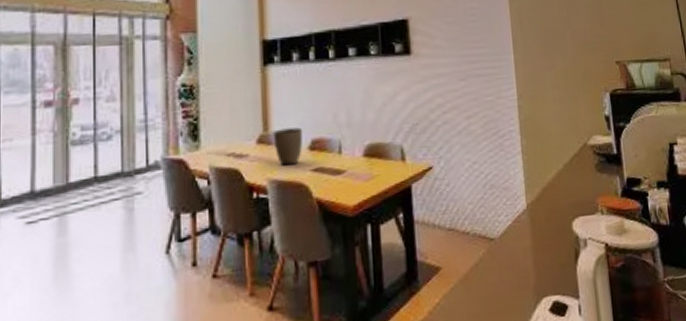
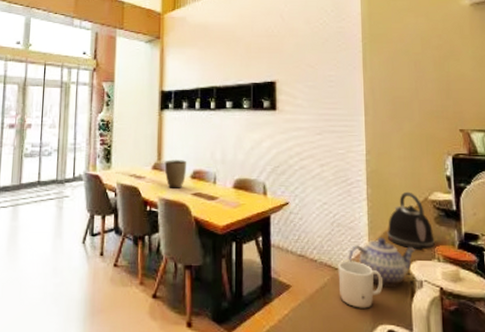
mug: none [493,226,546,283] -> present [338,260,384,309]
teapot: none [504,194,577,252] -> present [348,237,415,286]
kettle: none [545,138,597,204] -> present [387,191,435,249]

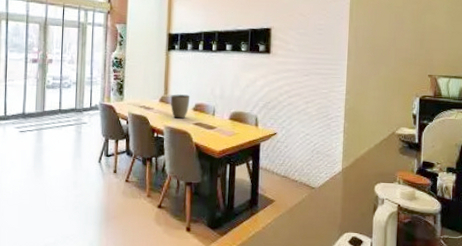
mug: present [338,260,384,309] -> none [314,181,352,220]
teapot: present [348,237,415,286] -> none [323,163,380,203]
kettle: present [387,191,435,249] -> none [358,126,398,174]

